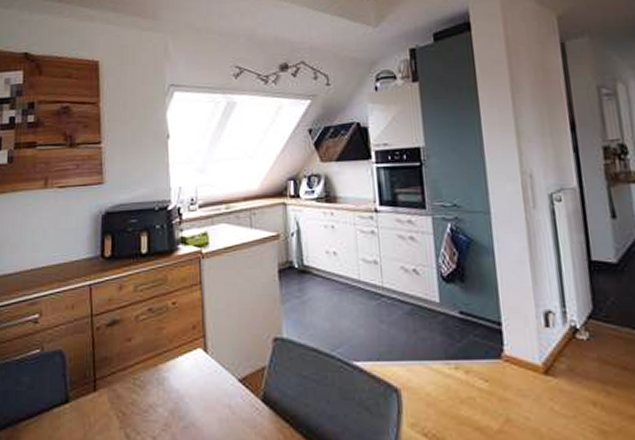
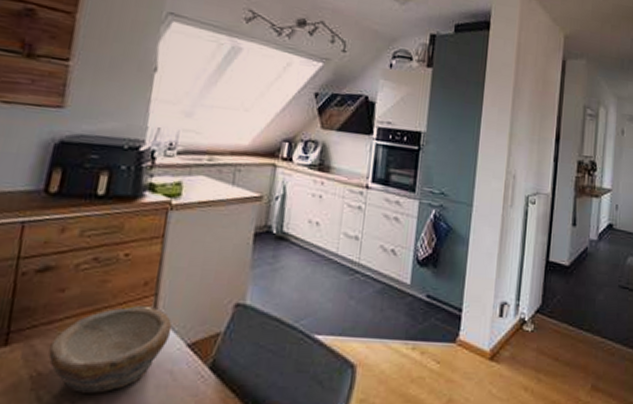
bowl: none [128,348,223,429] -> present [48,306,173,394]

